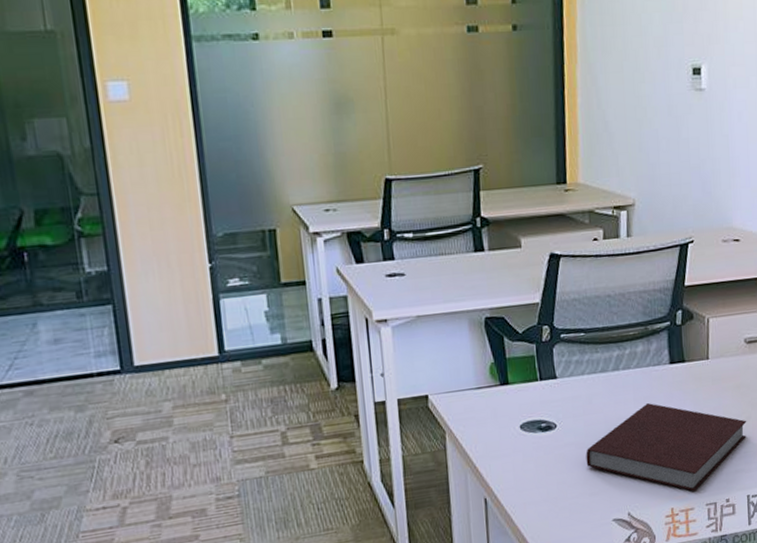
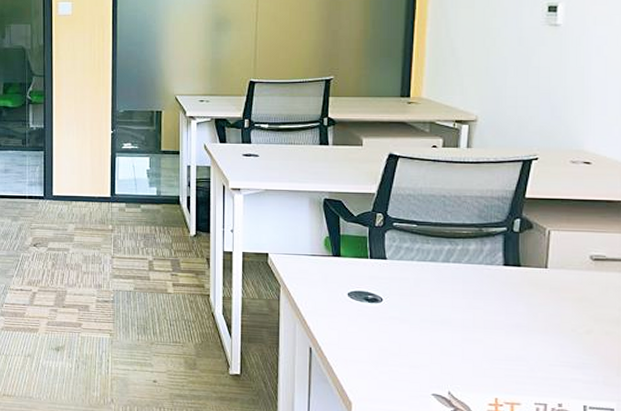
notebook: present [586,403,747,491] -> none [409,297,588,388]

